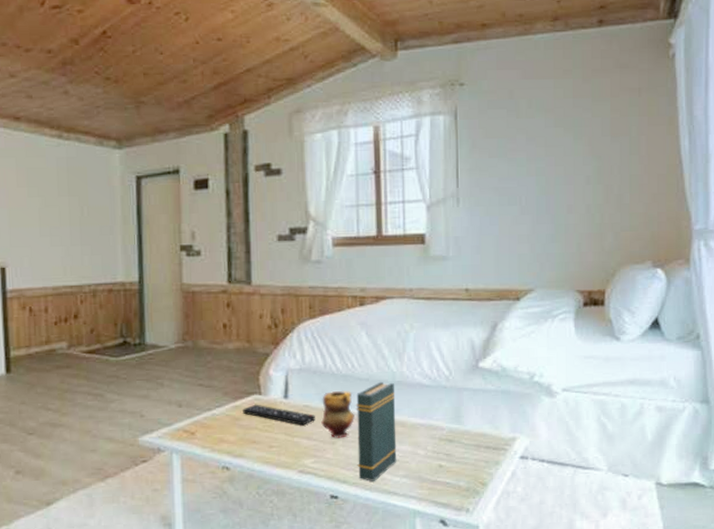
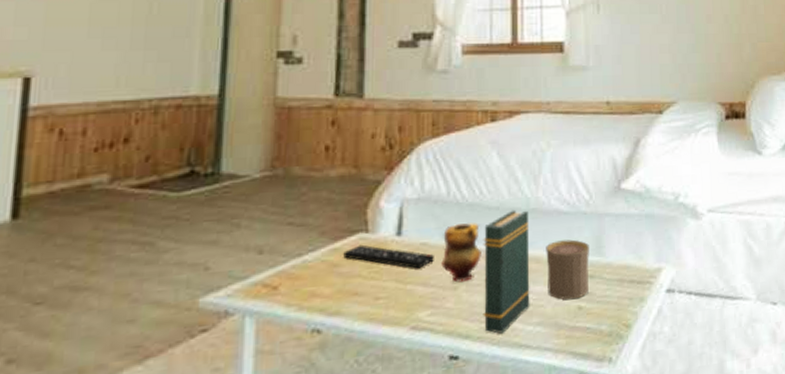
cup: none [410,409,449,459] -> present [546,239,589,300]

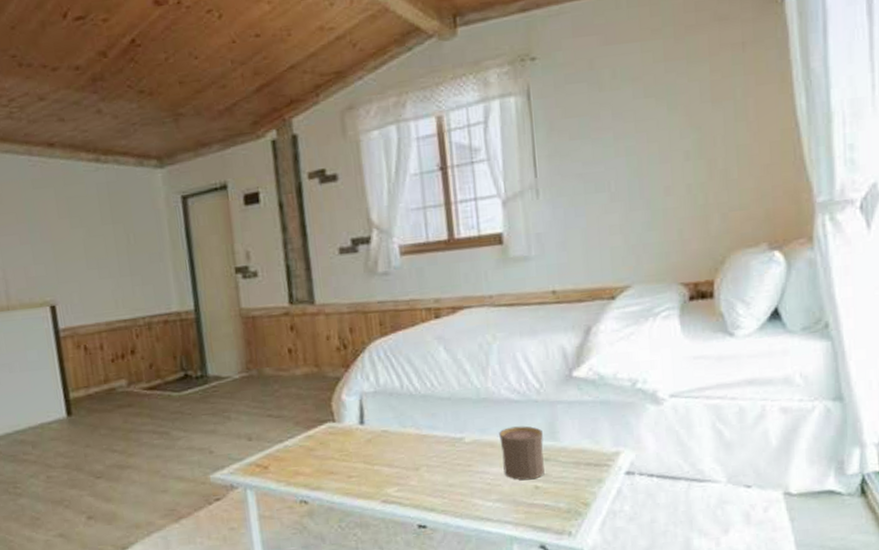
remote control: present [343,244,434,269] -> none [316,432,395,453]
teapot: present [441,223,481,283] -> none [401,412,438,464]
book: present [483,209,530,334] -> none [438,399,488,508]

